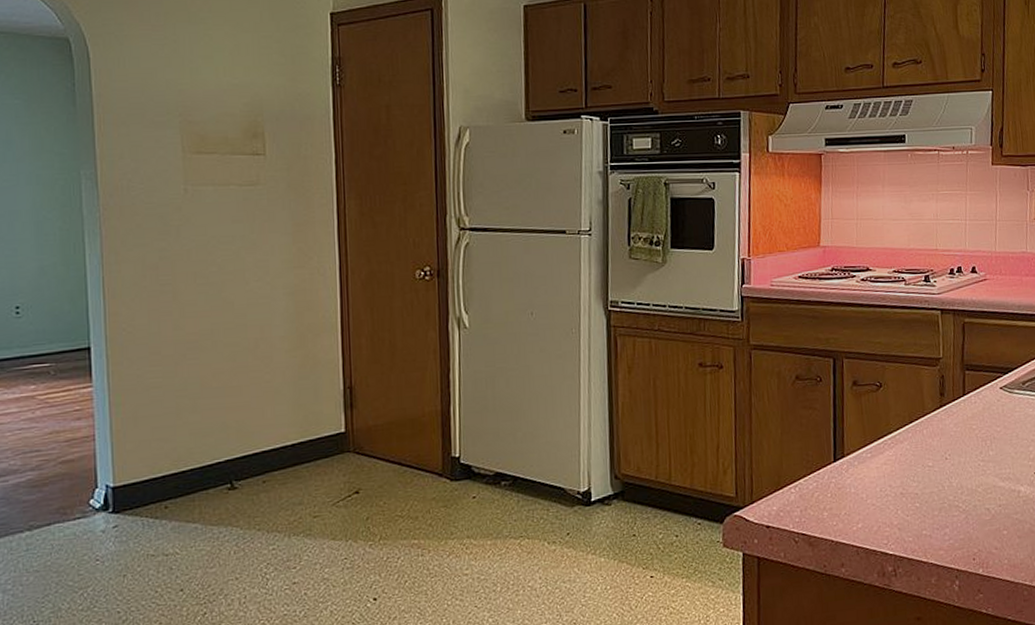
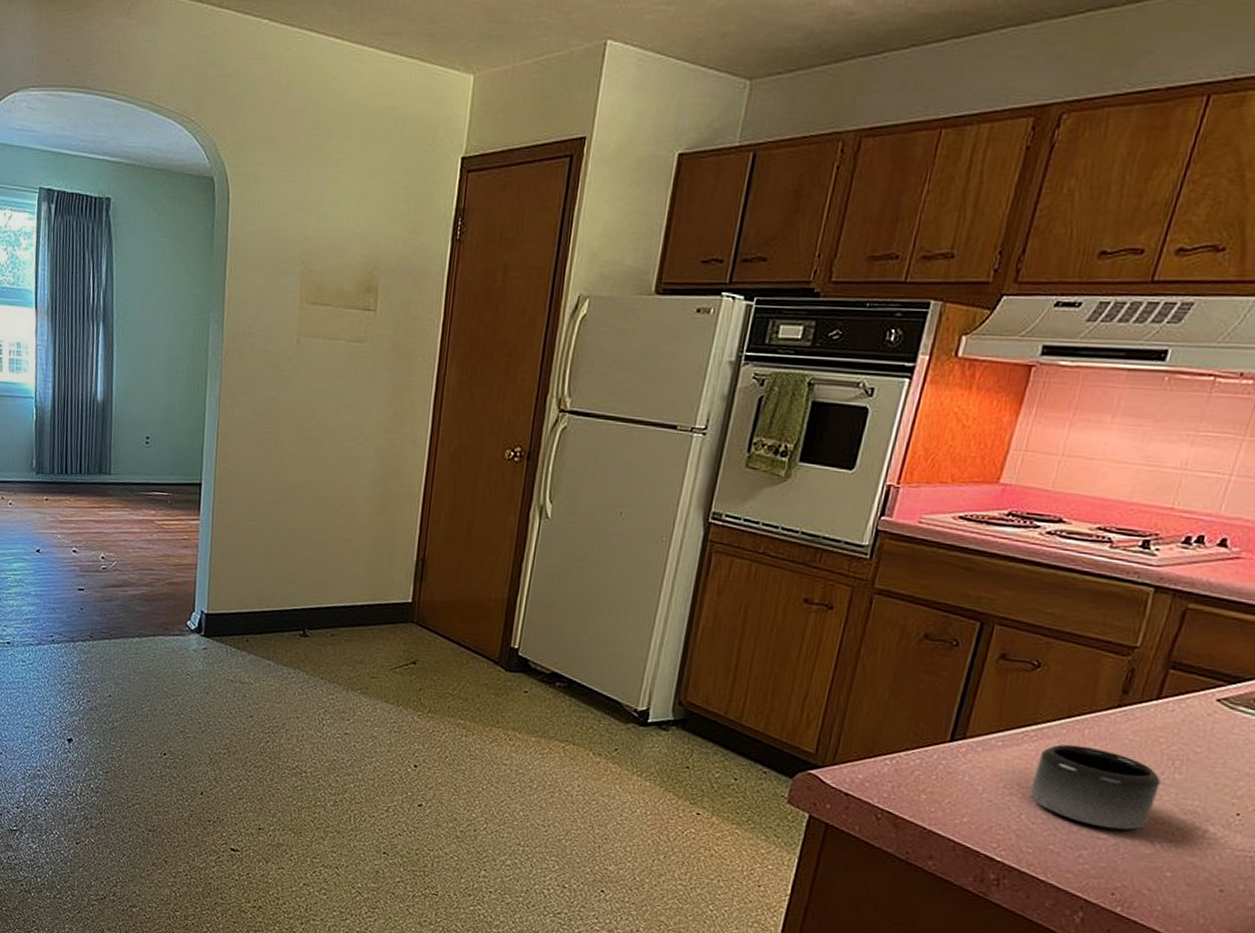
mug: none [898,443,983,507] -> present [1030,744,1161,830]

